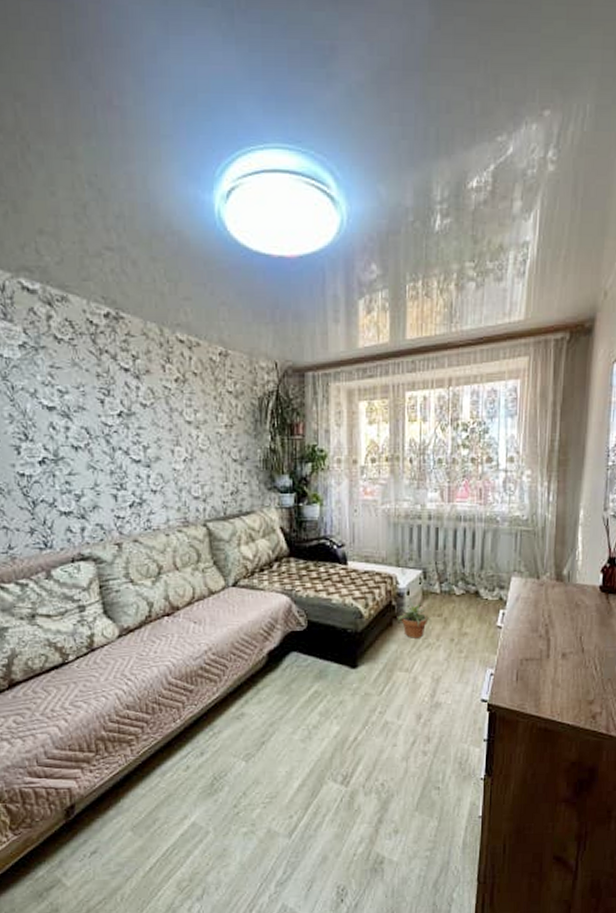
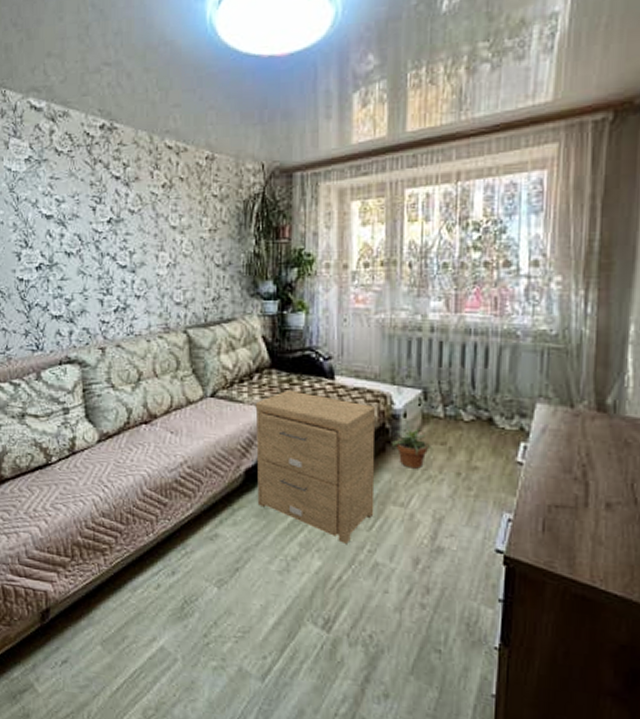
side table: none [275,576,384,708] -> present [255,390,376,544]

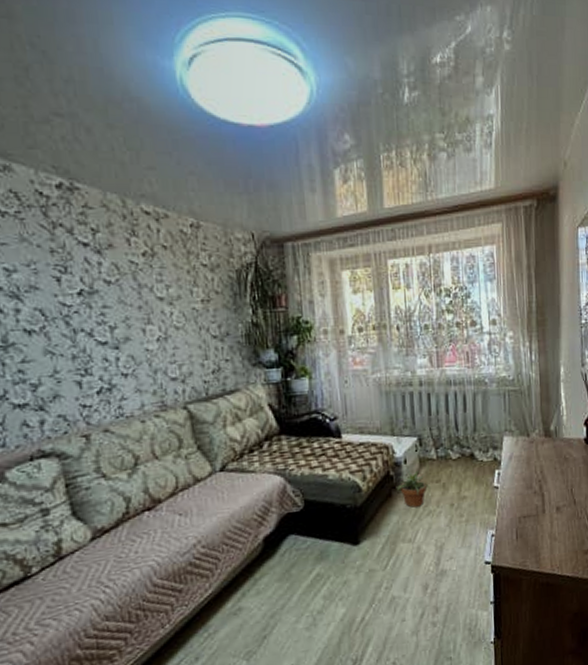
side table: present [255,390,376,544] -> none [267,453,387,587]

